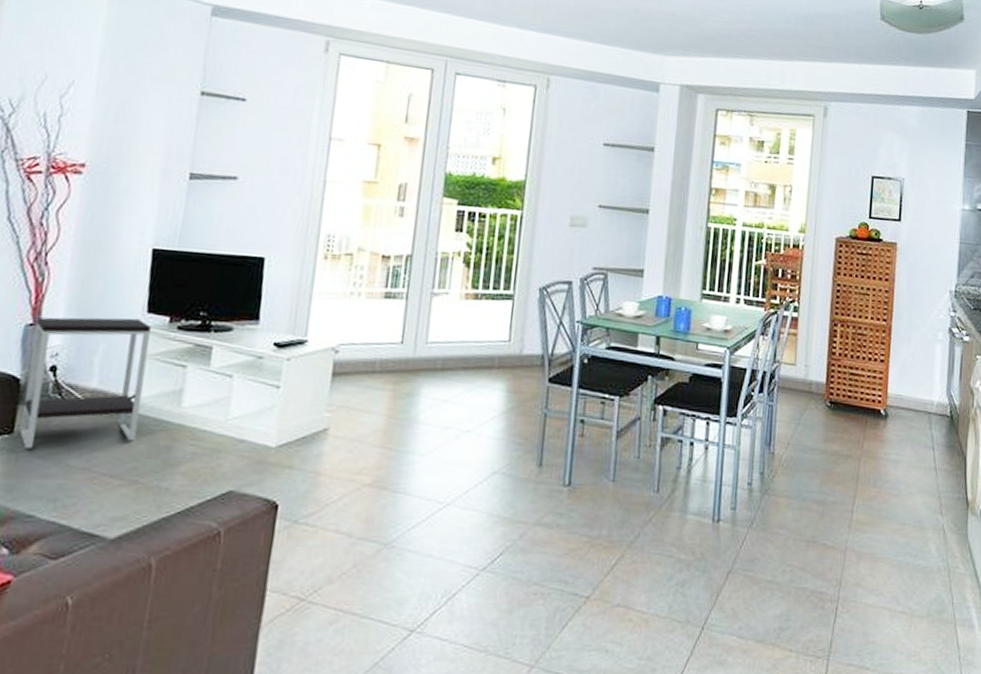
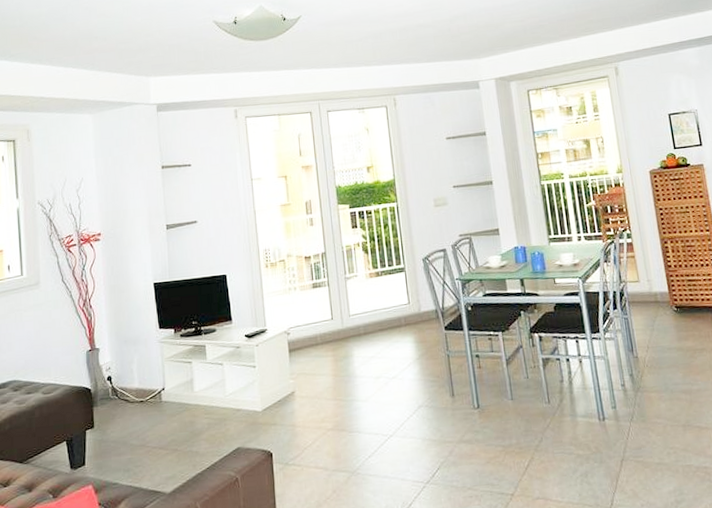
side table: present [19,317,151,448] -> none [93,334,169,437]

